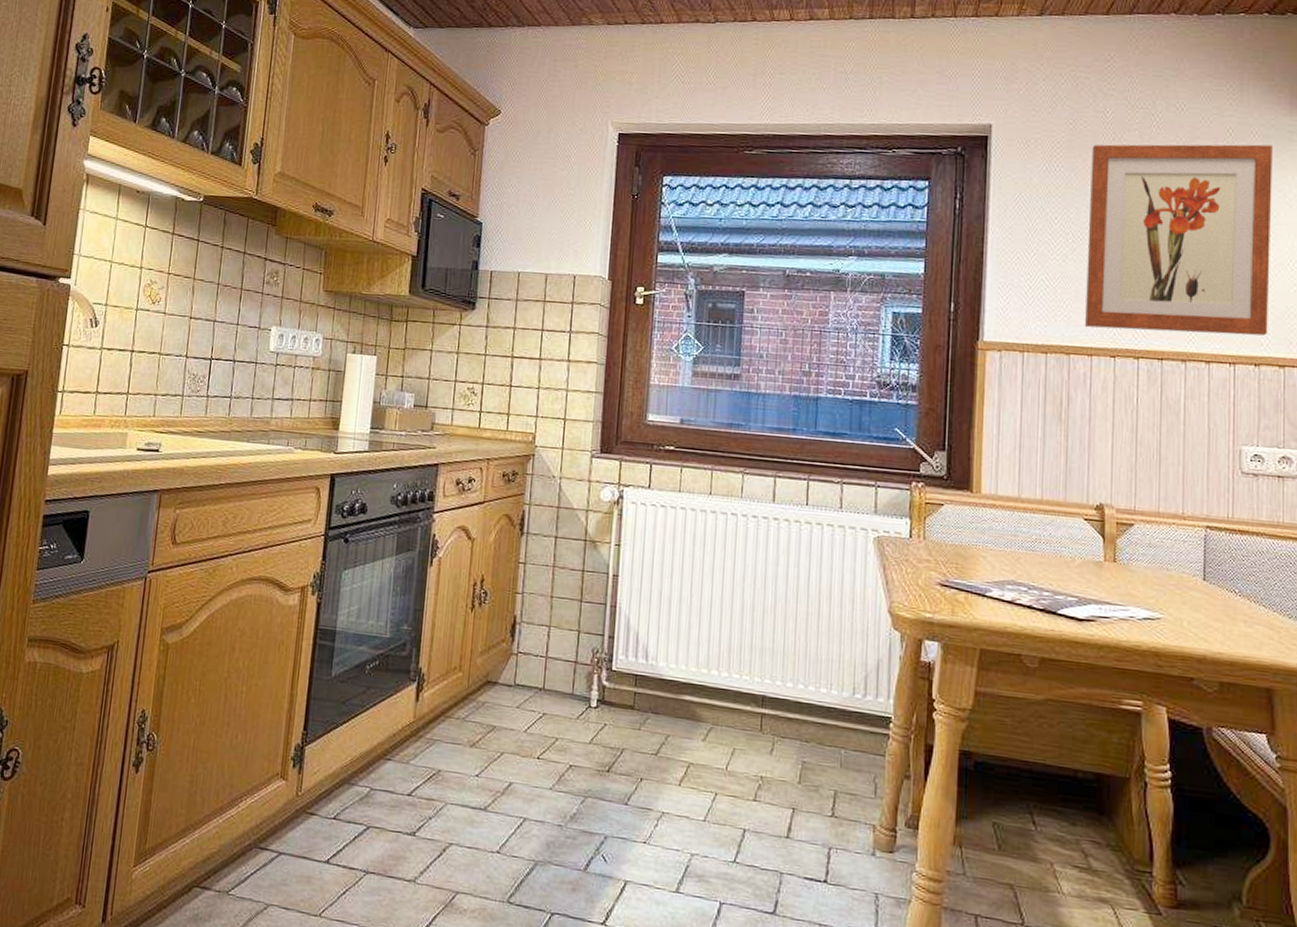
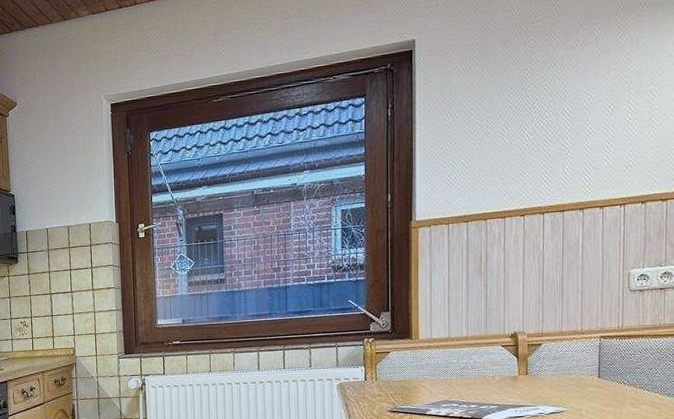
wall art: present [1085,144,1273,336] -> none [499,12,659,196]

